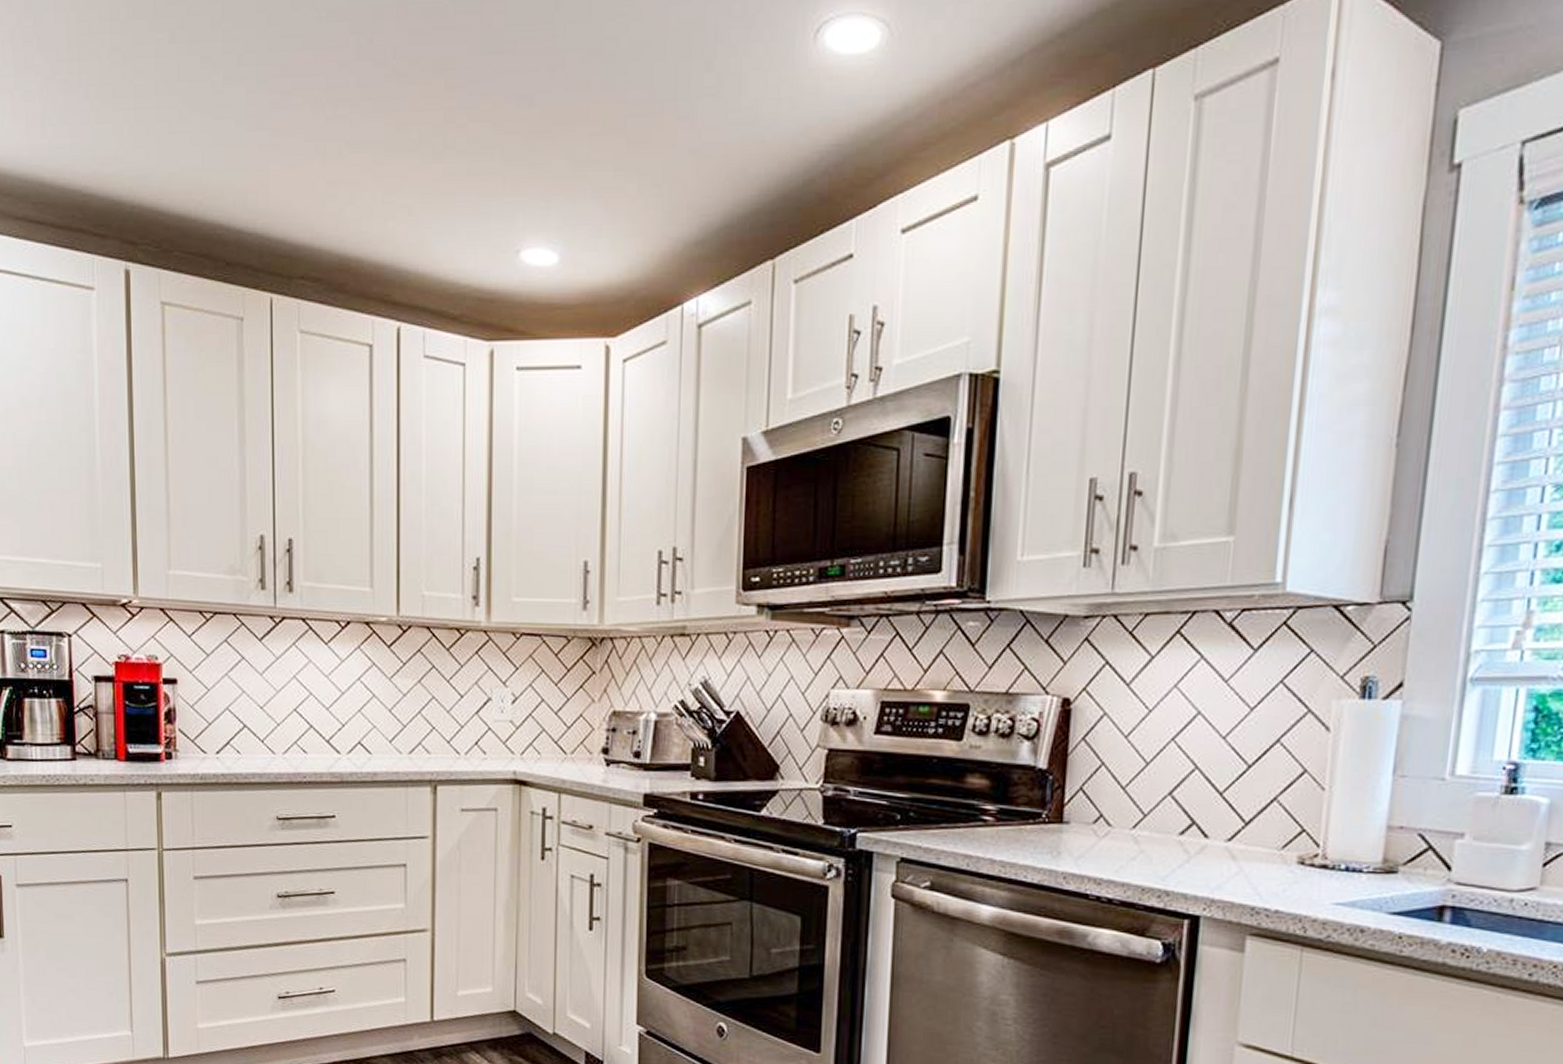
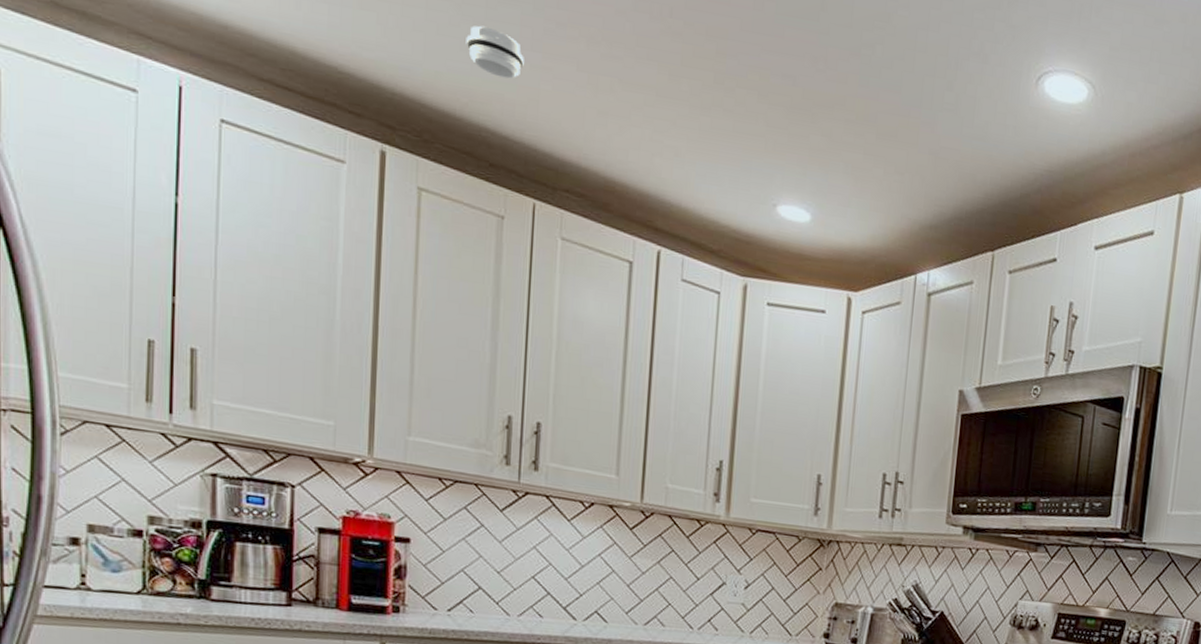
smoke detector: none [195,113,252,166] -> present [466,25,524,79]

